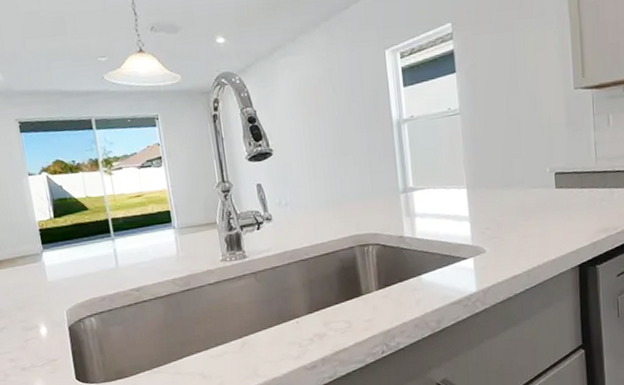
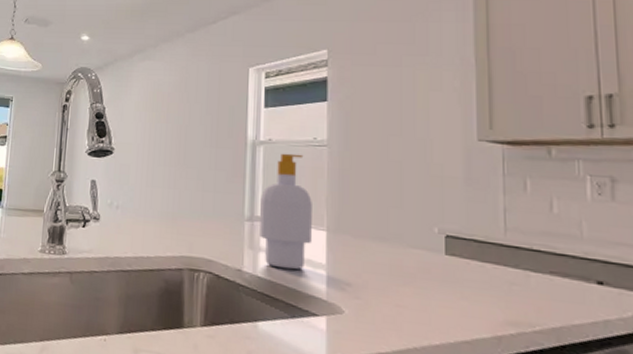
soap bottle: none [410,125,456,228] -> present [260,153,312,270]

